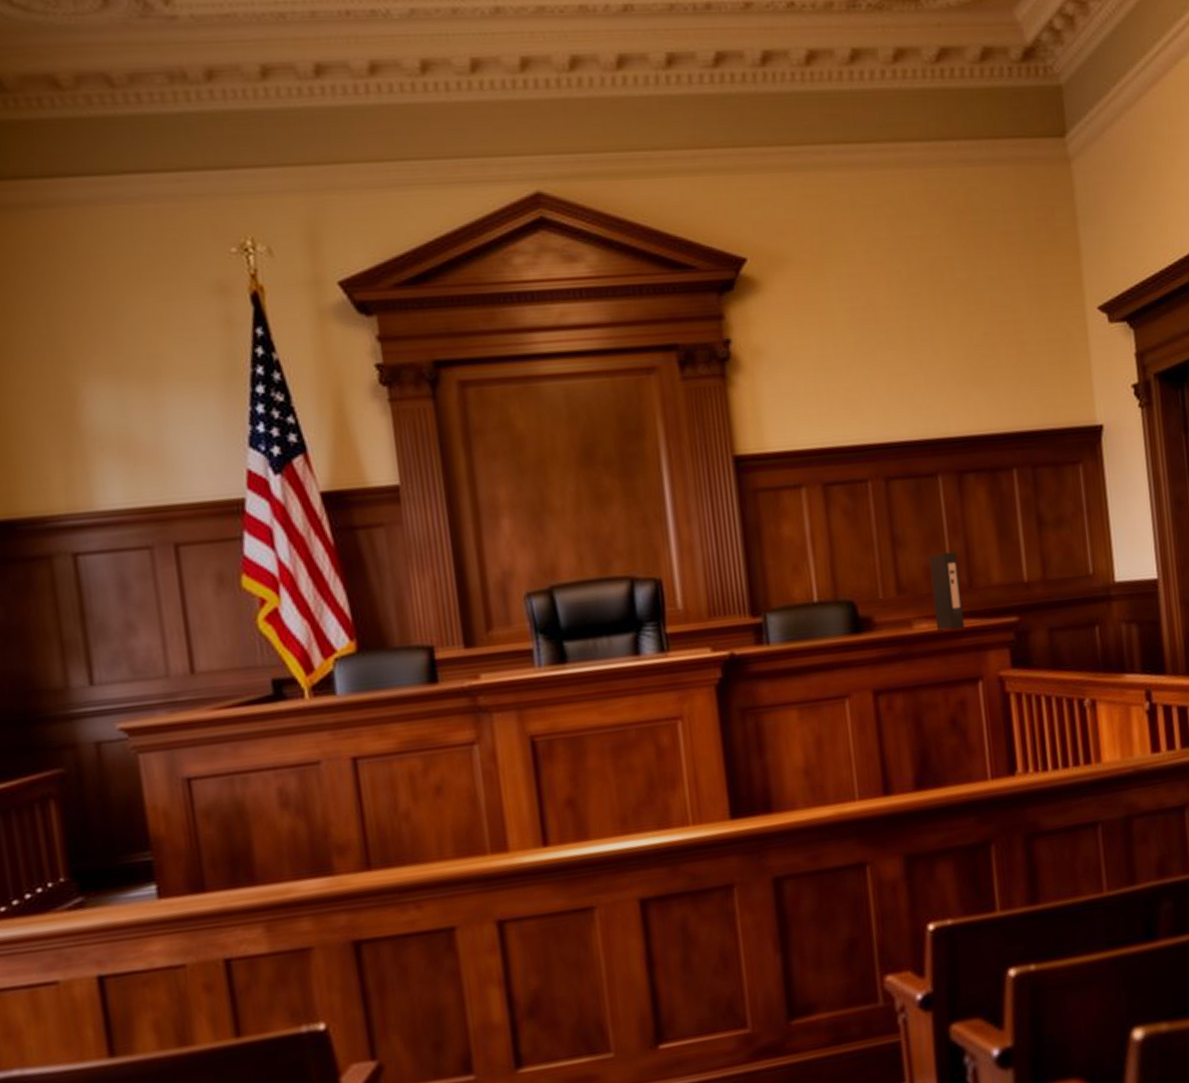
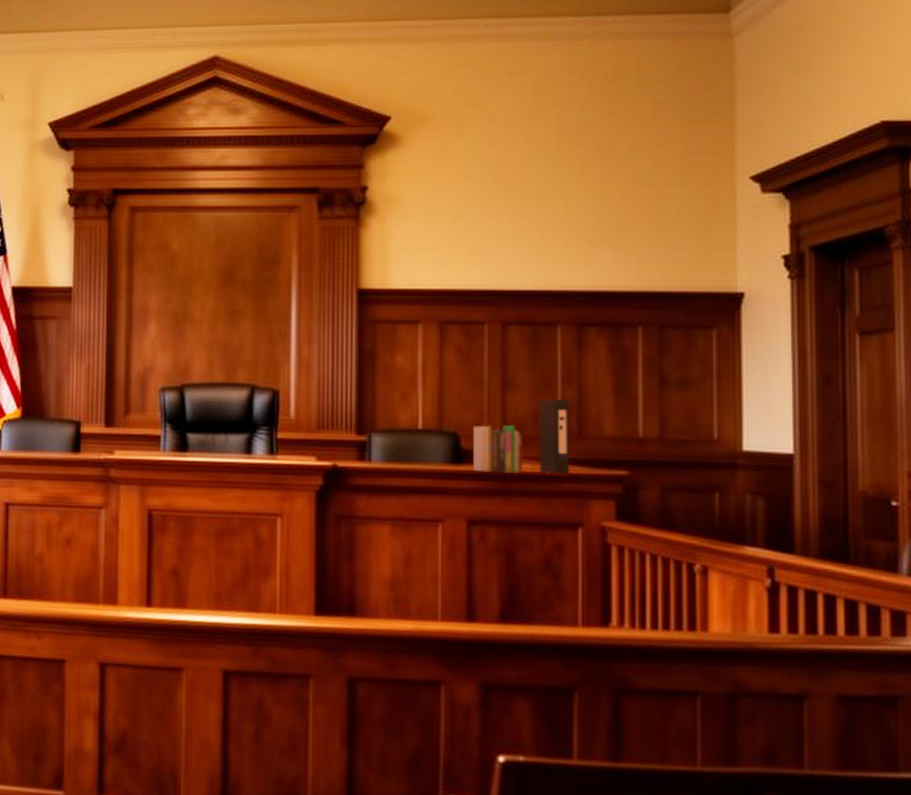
books: none [868,584,920,639] -> present [473,424,523,474]

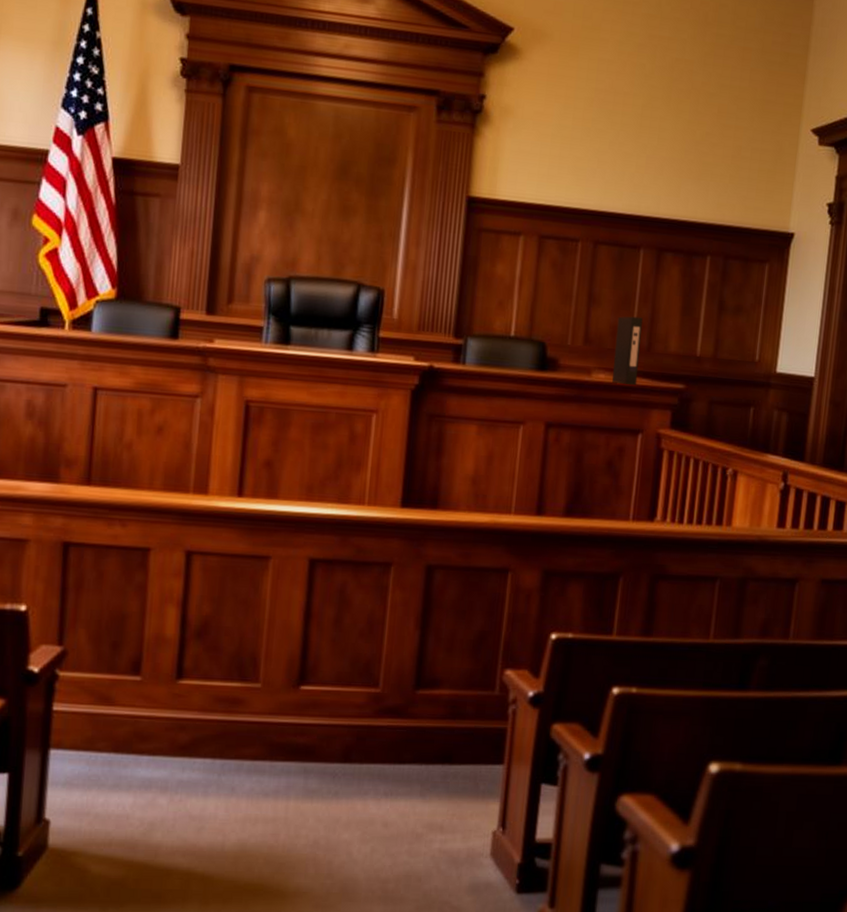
books: present [473,424,523,474] -> none [555,336,601,383]

